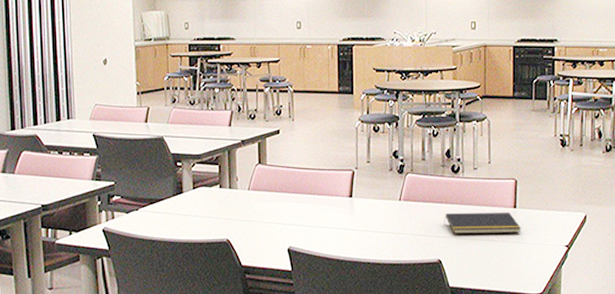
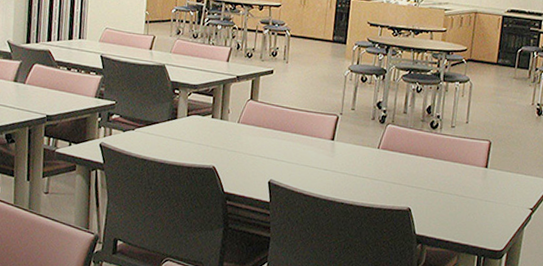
notepad: present [444,212,522,234] -> none [417,165,491,192]

